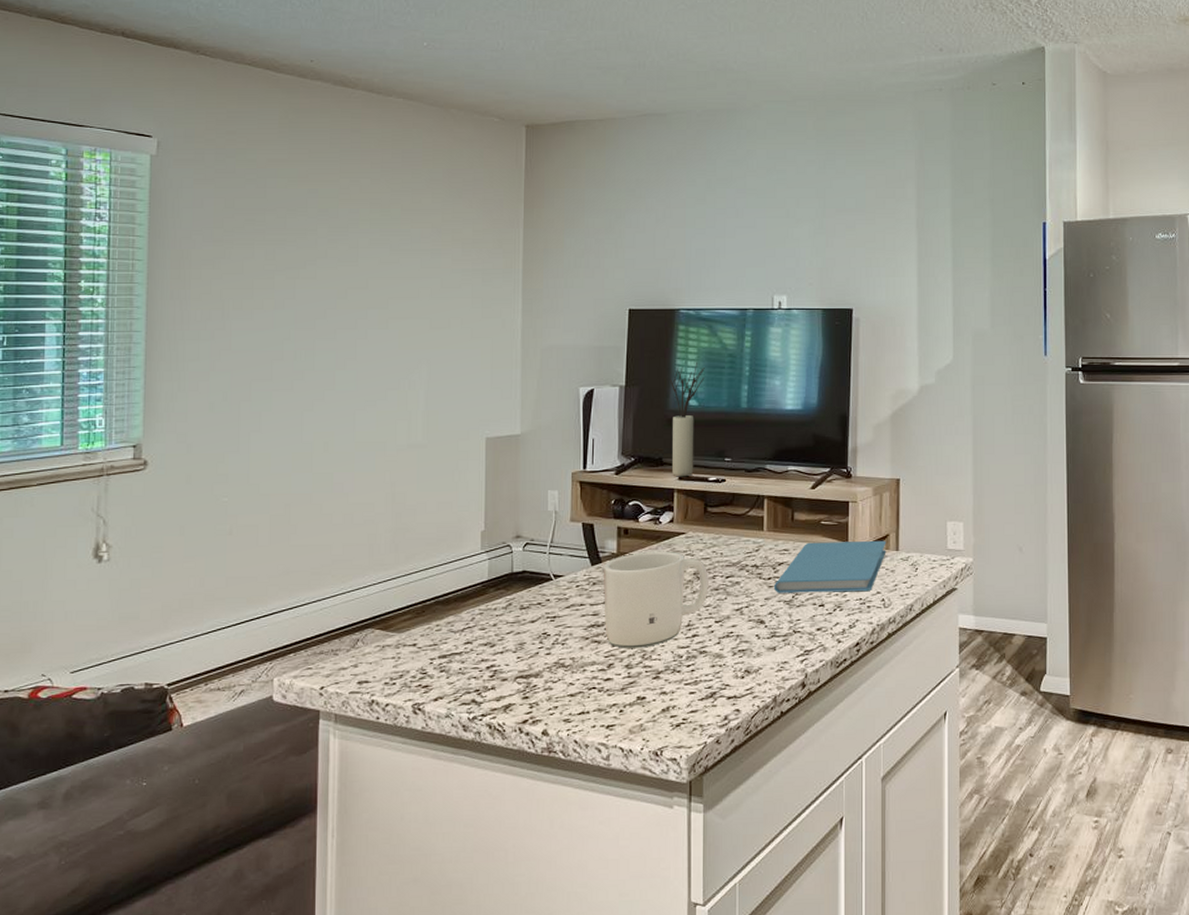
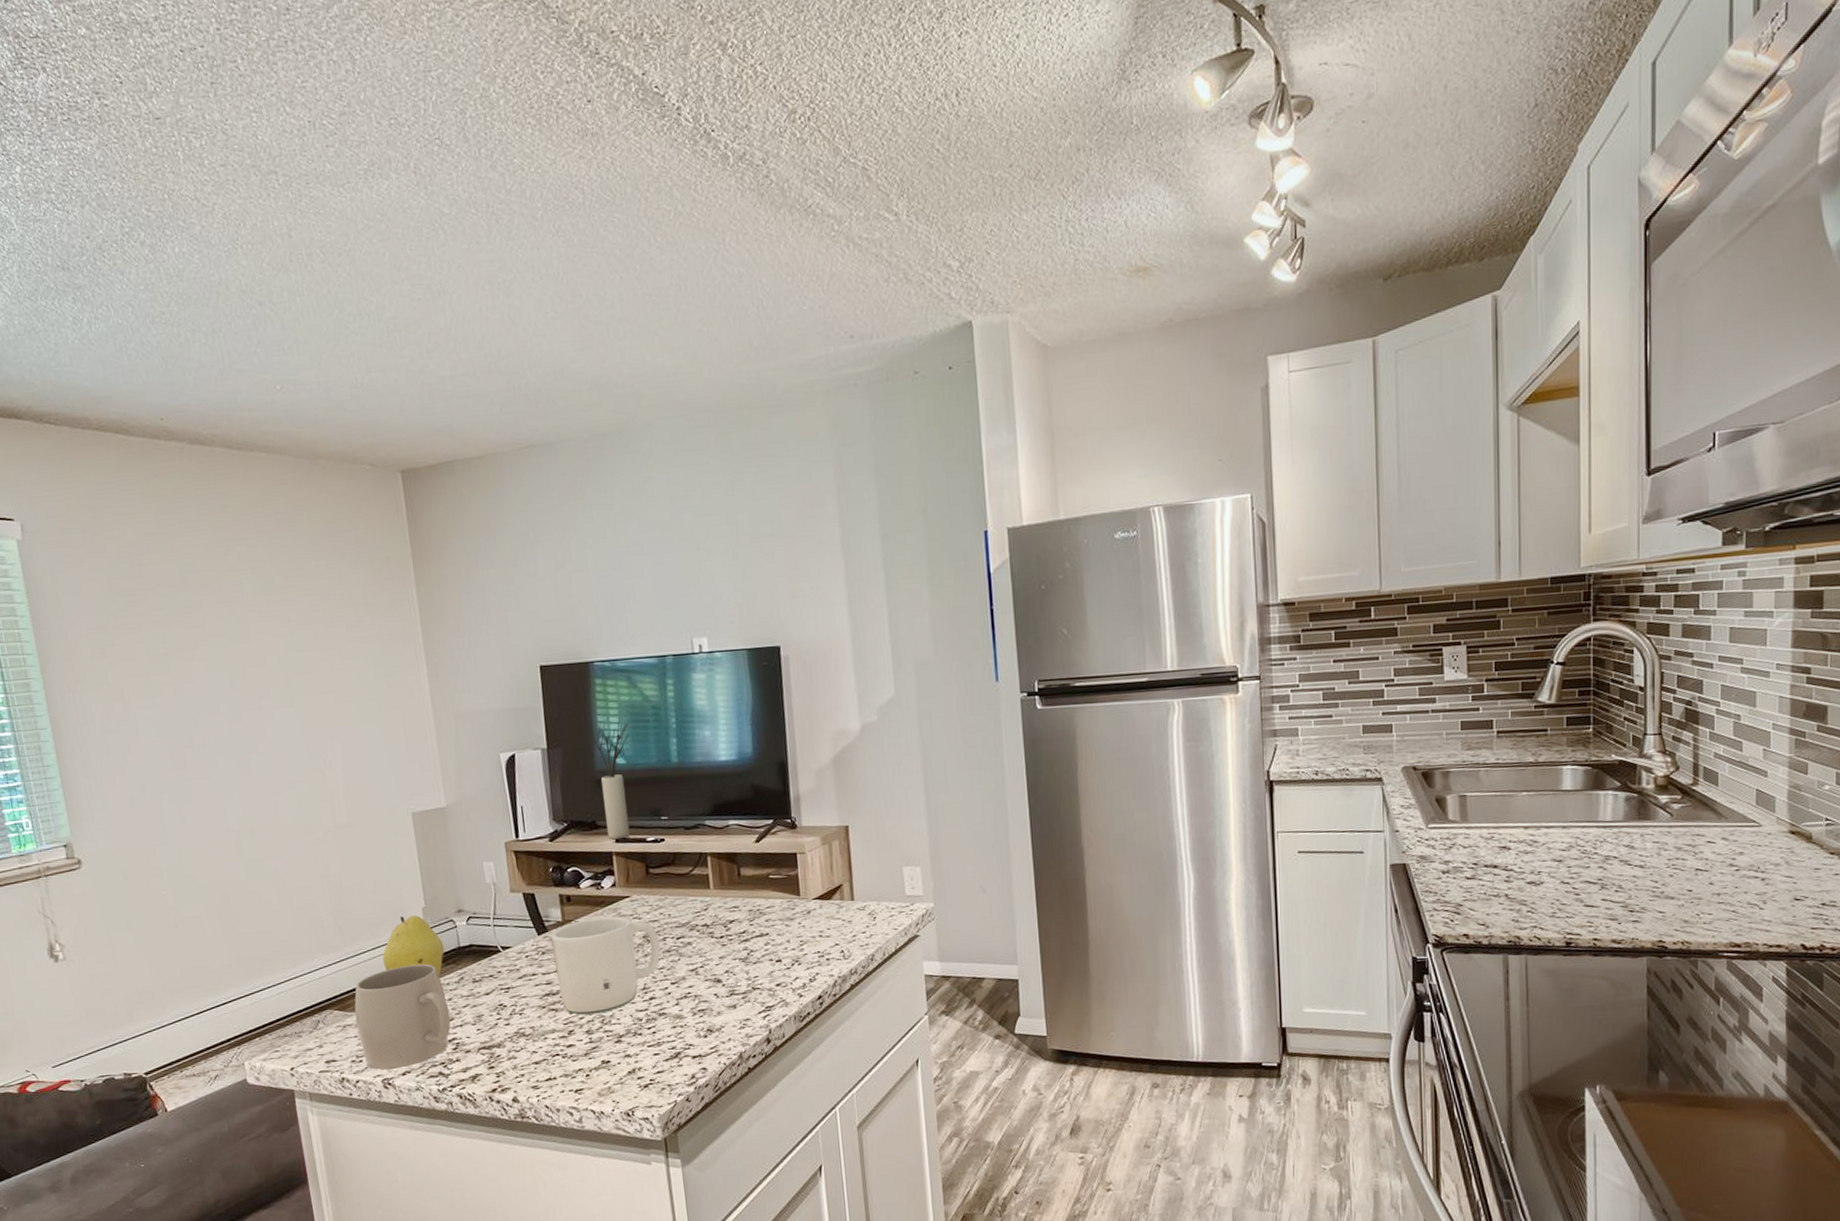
mug: none [395,587,492,695] -> present [354,963,451,1071]
fruit: none [433,538,497,601] -> present [382,915,445,976]
book: present [773,540,886,593] -> none [726,890,841,951]

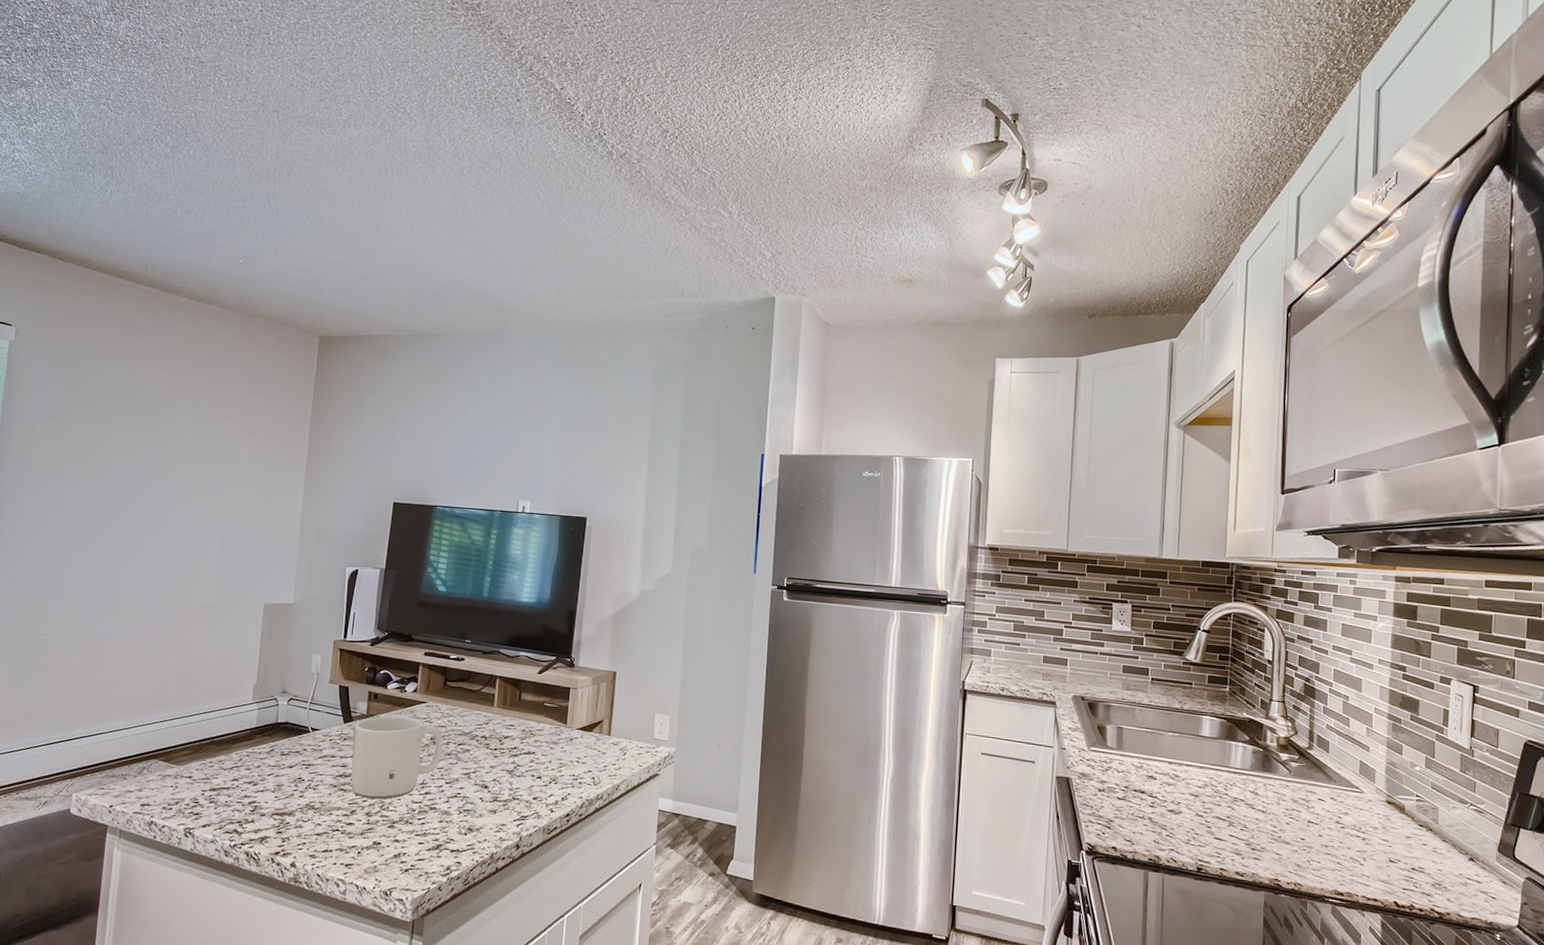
mug: present [354,963,451,1071] -> none [174,731,256,821]
fruit: present [382,915,445,976] -> none [210,689,264,745]
vase: present [592,717,631,840] -> none [419,553,455,653]

